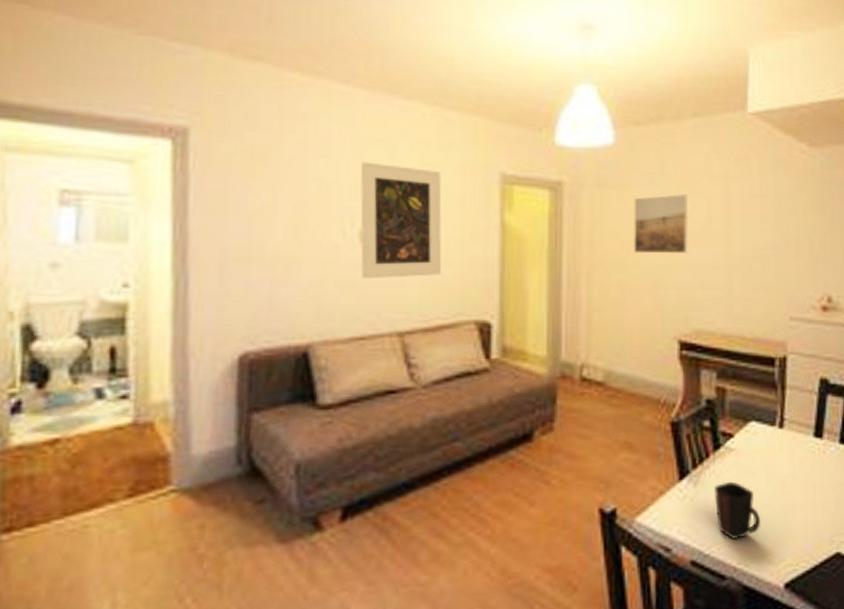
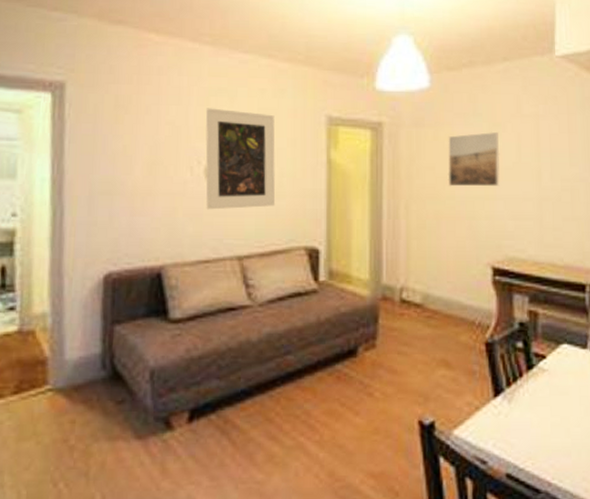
mug: present [715,481,761,539] -> none [528,400,575,455]

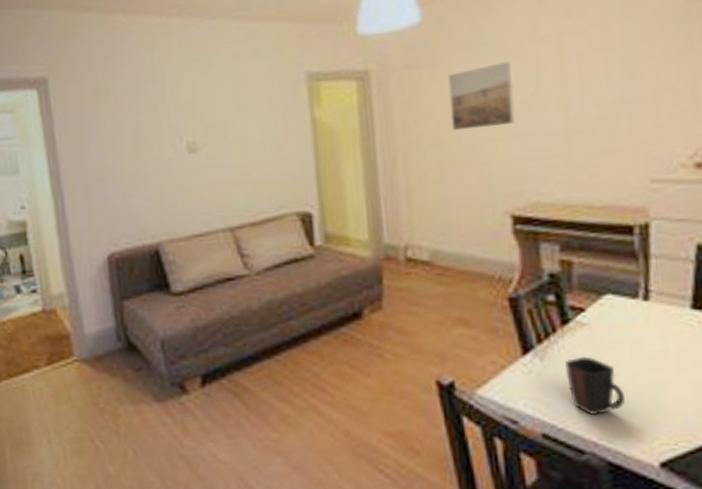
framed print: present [205,108,276,210] -> none [180,79,262,185]
mug: none [528,400,575,455] -> present [565,356,626,415]

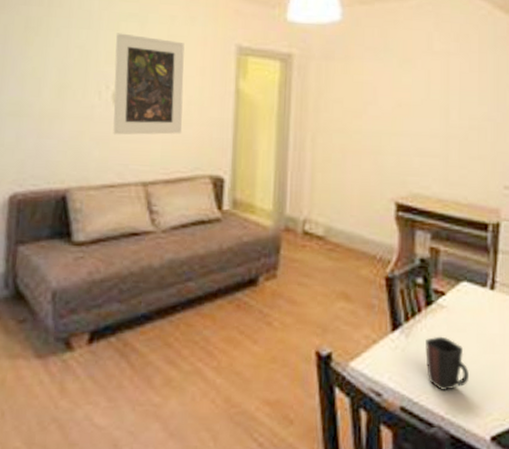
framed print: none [180,79,262,185] -> present [113,33,185,135]
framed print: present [448,61,516,131] -> none [355,67,409,122]

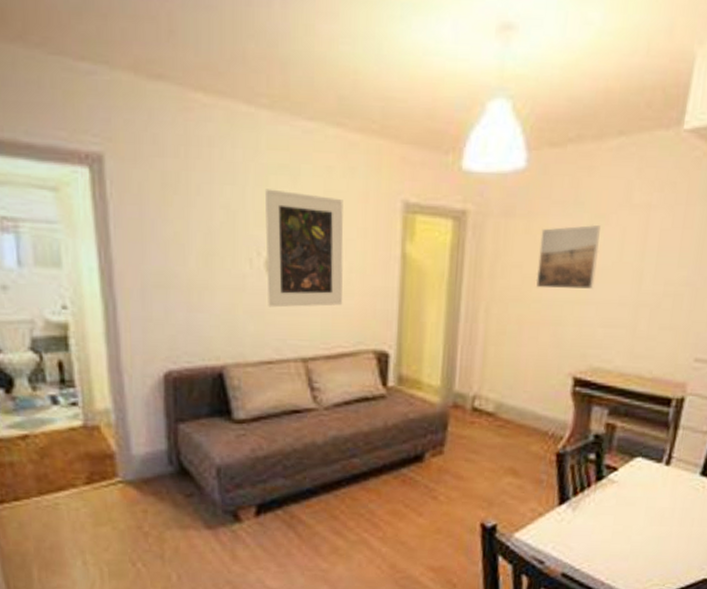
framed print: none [355,67,409,122] -> present [535,224,600,289]
mug: present [425,336,470,390] -> none [591,509,634,559]

